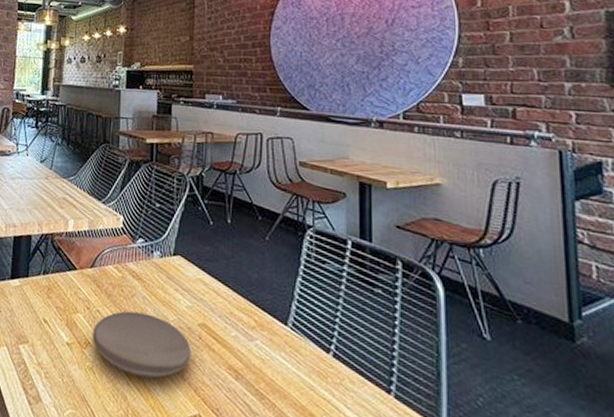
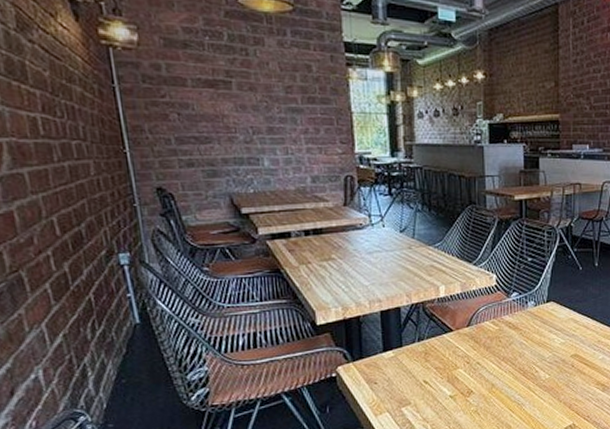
plate: present [93,311,191,379] -> none [475,356,565,408]

